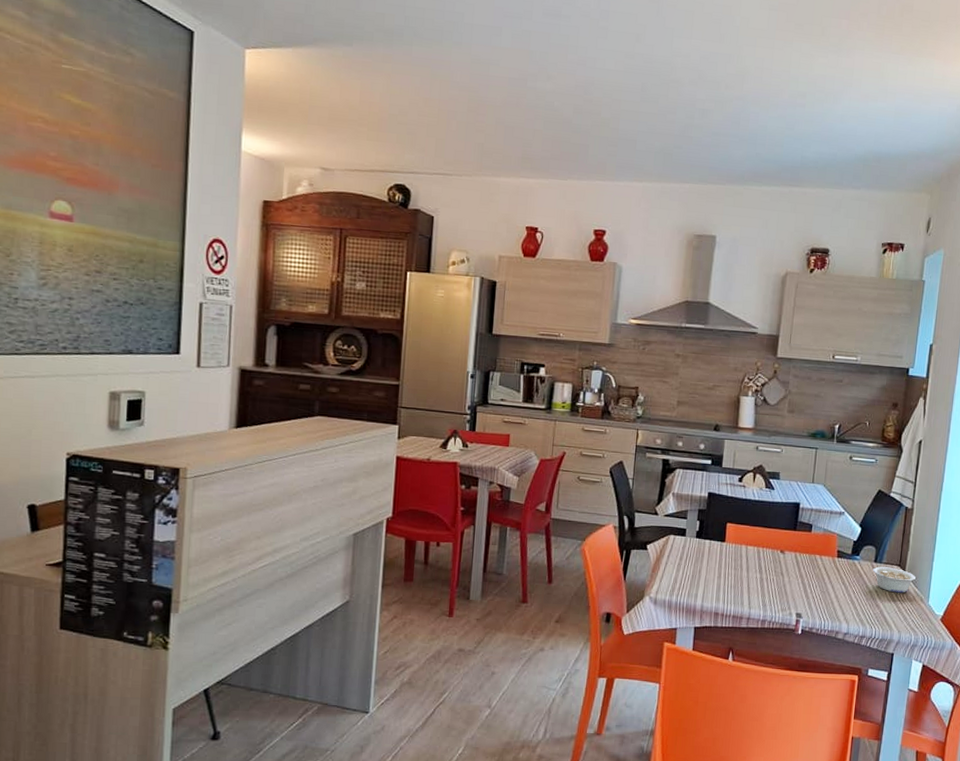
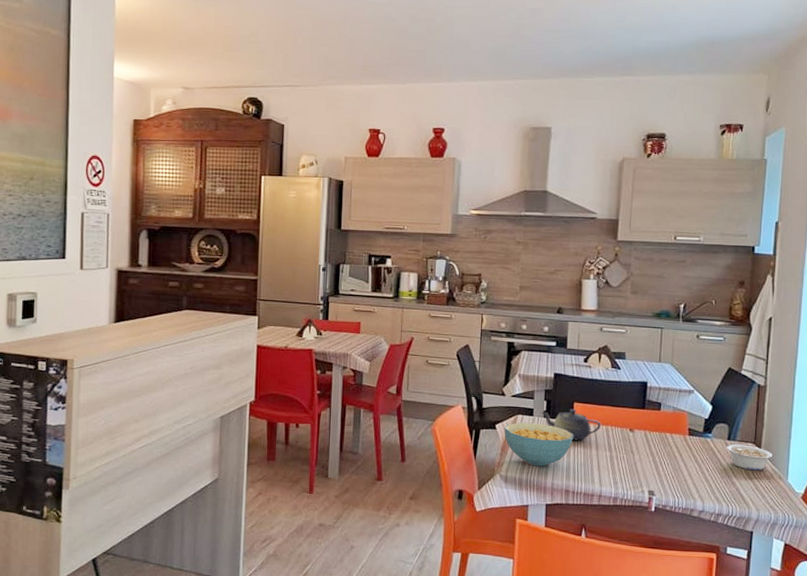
cereal bowl: none [655,543,725,589] -> present [504,422,573,467]
teapot: none [693,529,753,562] -> present [541,408,602,441]

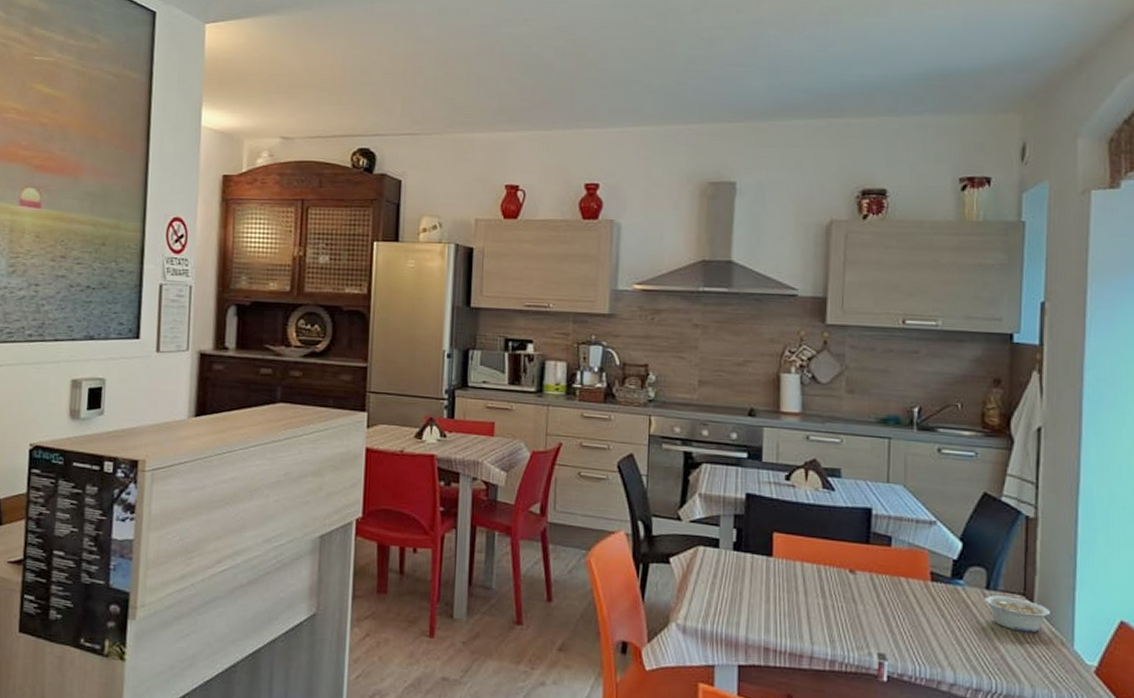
cereal bowl: present [504,422,573,467] -> none [681,556,773,615]
teapot: present [541,408,602,441] -> none [729,540,811,583]

